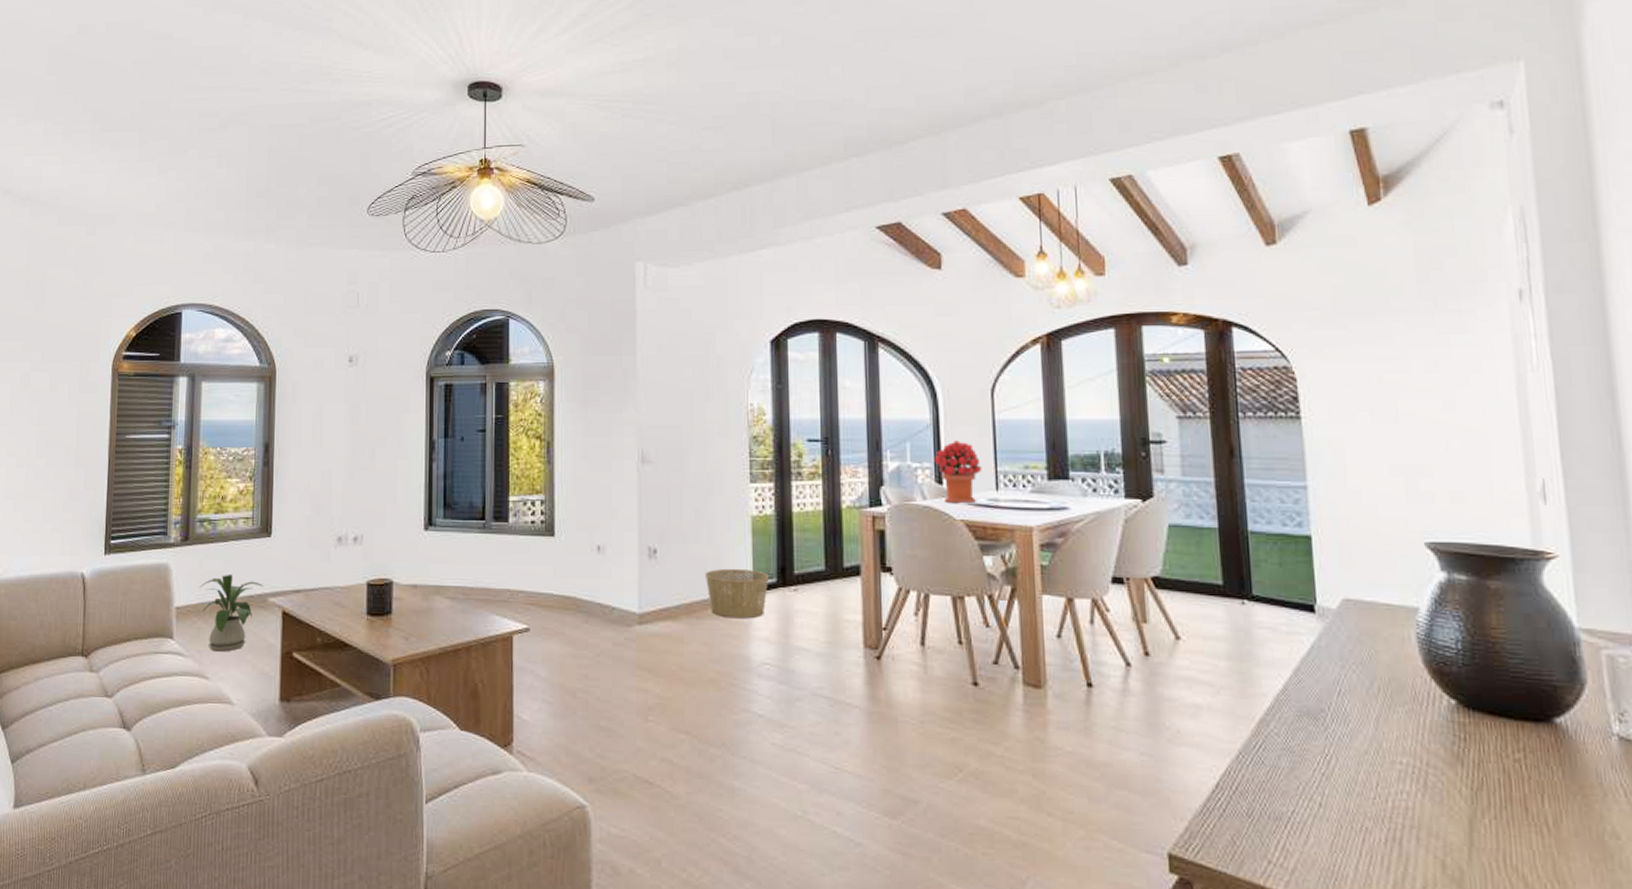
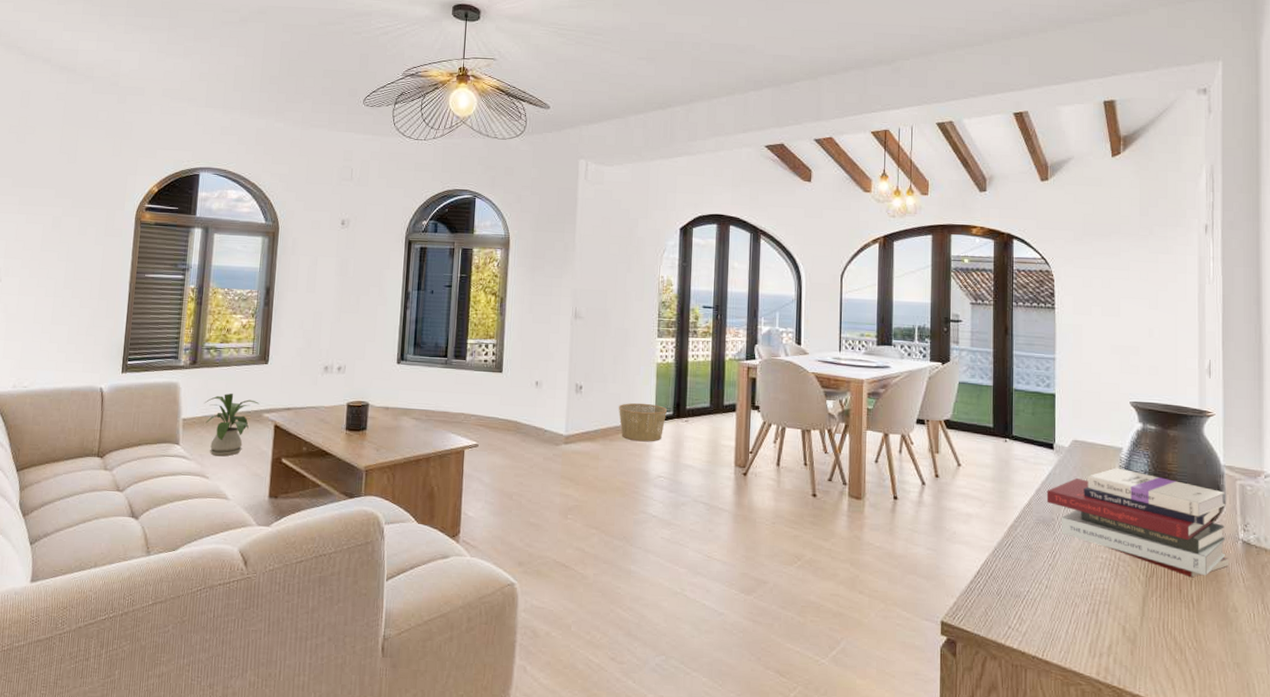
bouquet: present [934,441,983,504] -> none [796,313,831,361]
books: none [1309,636,1600,791] -> present [1046,468,1229,578]

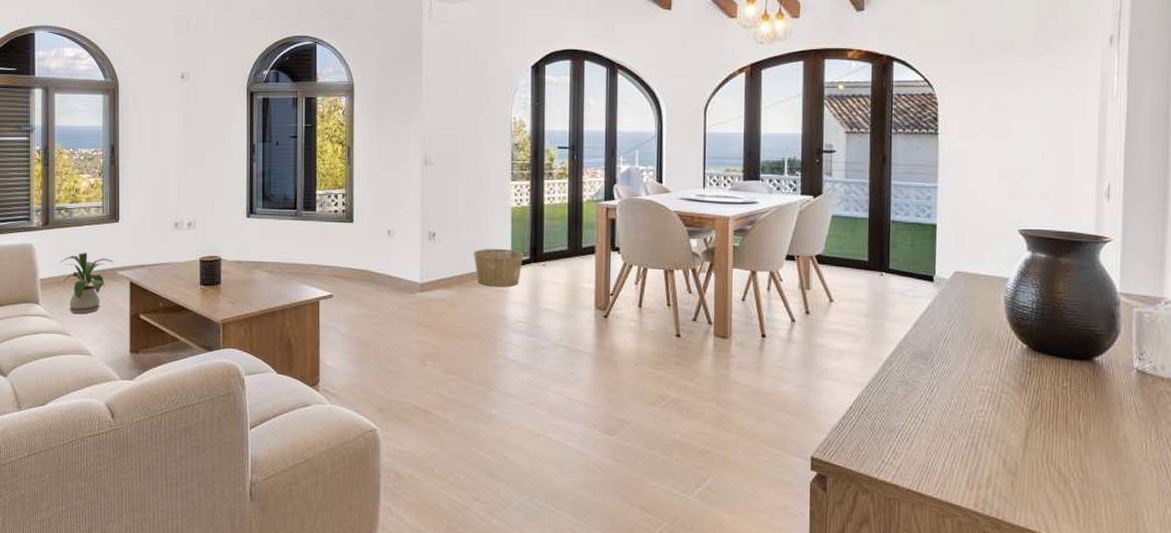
books: present [1046,468,1229,578] -> none [924,298,1121,409]

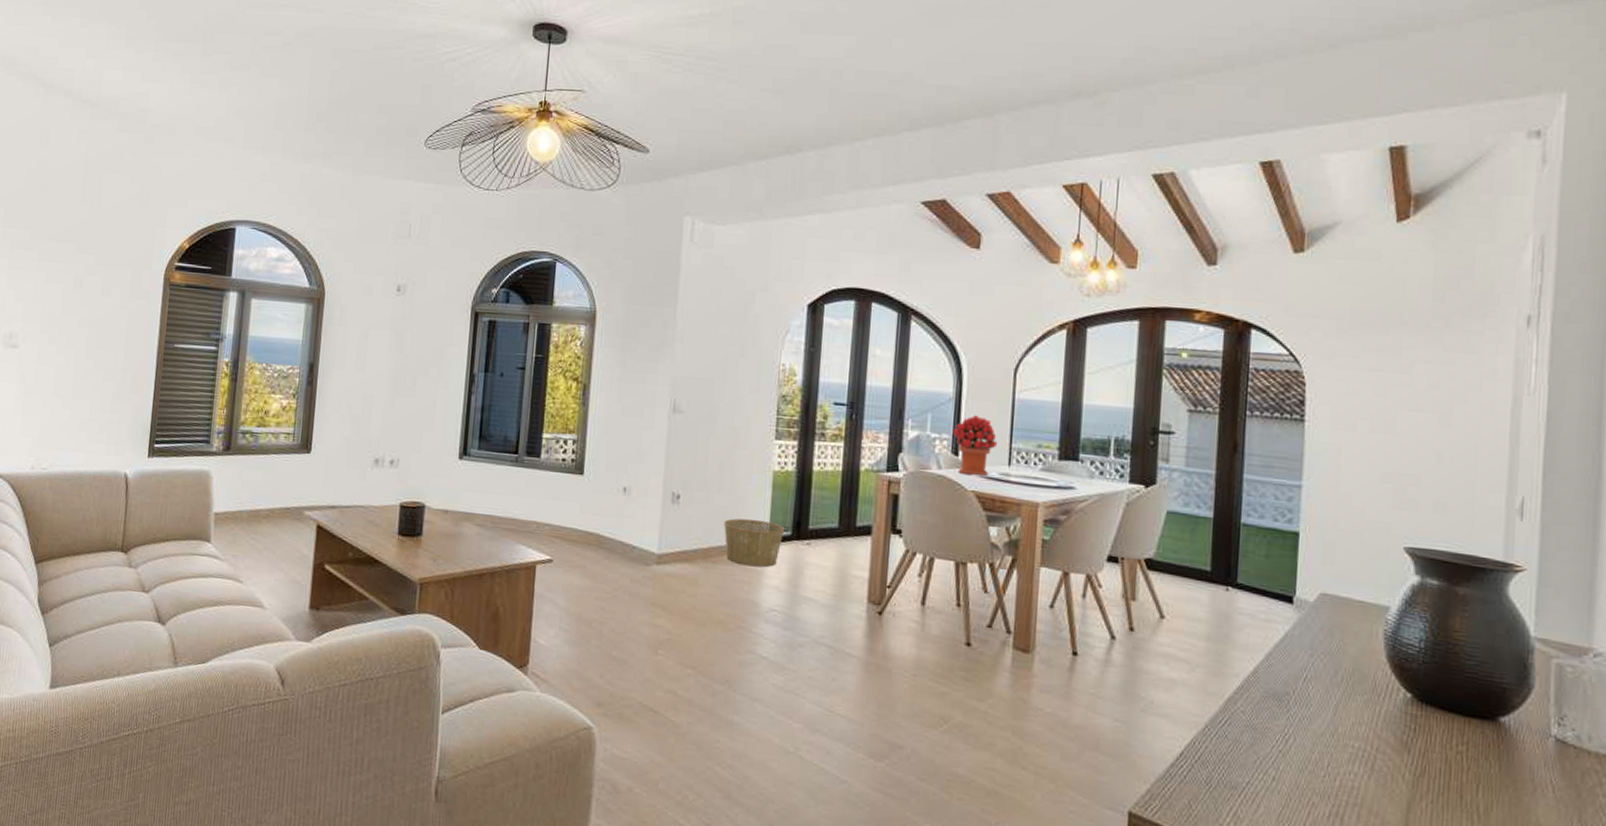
house plant: present [59,252,114,314] -> none [238,485,300,559]
bouquet: none [657,149,694,199] -> present [953,415,998,477]

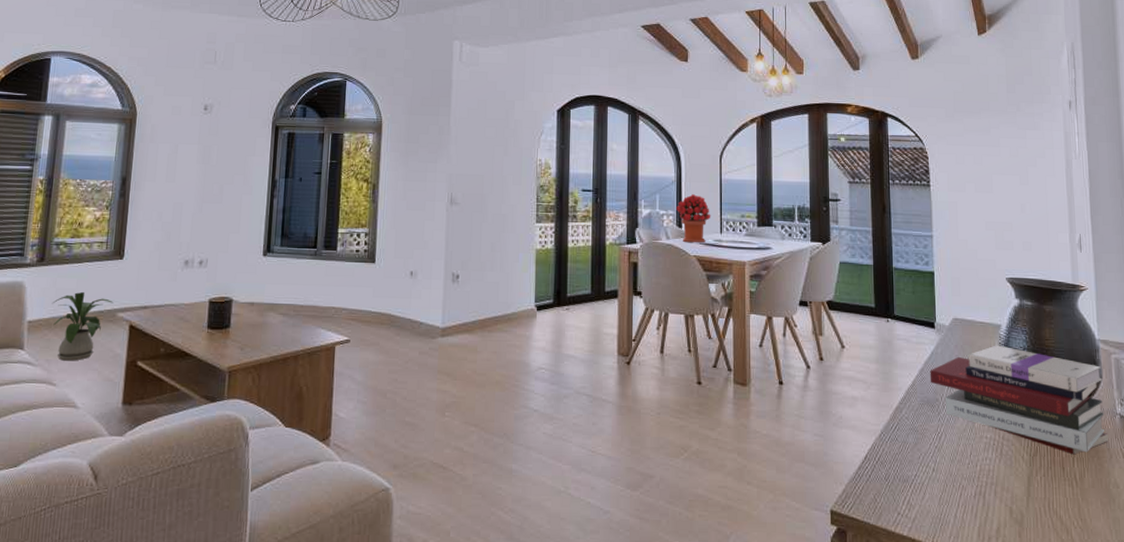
house plant: none [238,485,300,559] -> present [52,291,113,361]
basket: present [724,518,784,568] -> none [497,291,547,332]
books: none [1279,632,1535,781] -> present [929,345,1108,455]

